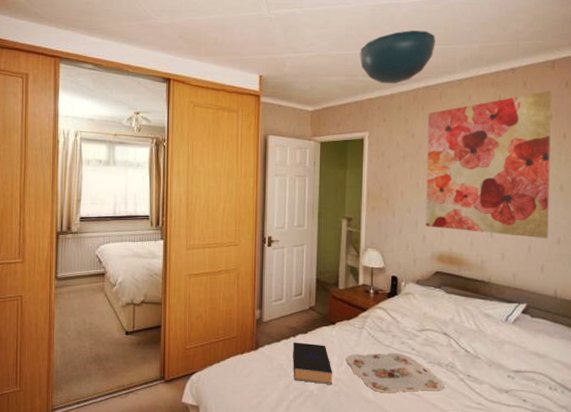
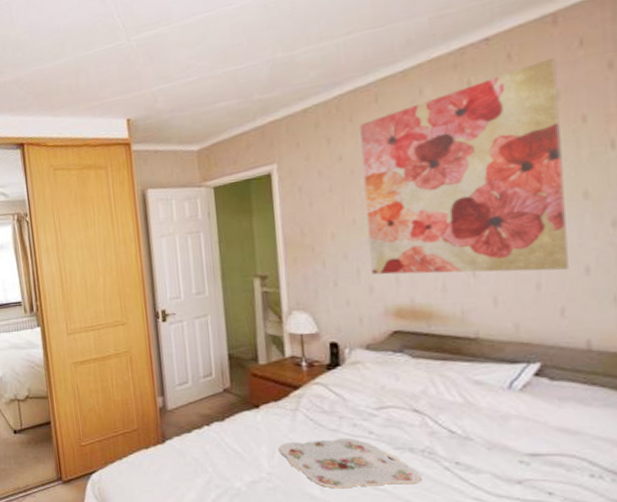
book: present [293,342,333,385] -> none [208,431,265,481]
ceiling light: present [360,30,436,84] -> none [253,14,361,99]

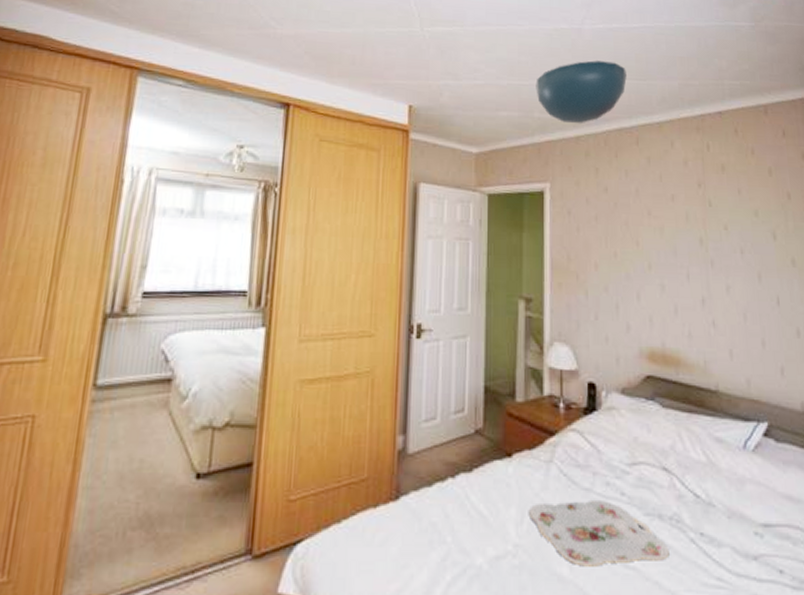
ceiling light: none [253,14,361,99] -> present [536,60,627,124]
wall art: present [360,58,569,275] -> none [623,140,785,331]

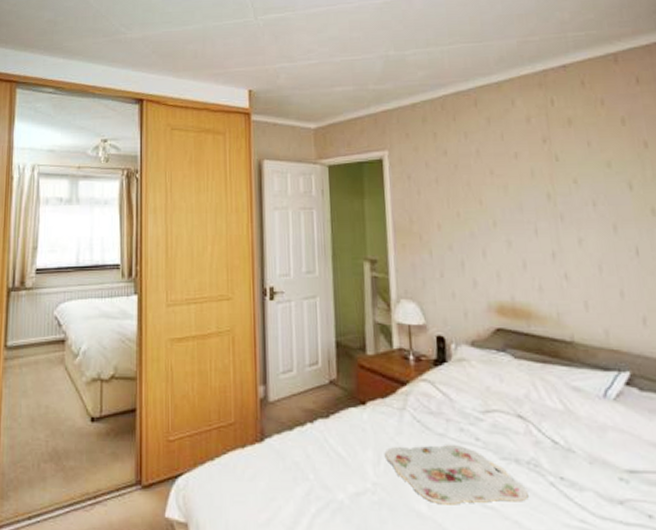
ceiling light: present [536,60,627,124] -> none [368,27,462,93]

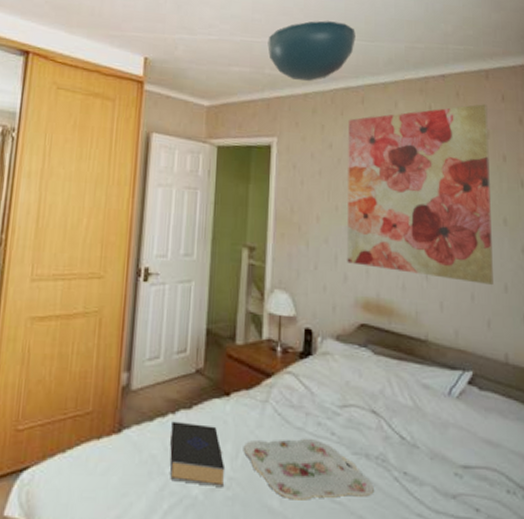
book: none [311,430,370,493] -> present [170,421,226,488]
ceiling light: none [368,27,462,93] -> present [267,20,356,82]
wall art: none [462,90,646,281] -> present [347,104,493,286]

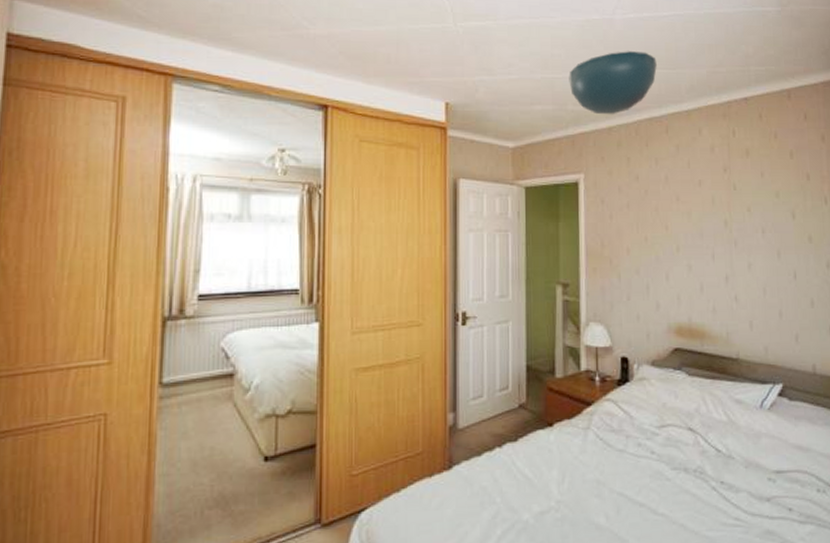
book: present [170,421,226,488] -> none [499,454,553,511]
serving tray: present [244,439,374,500] -> none [570,459,694,516]
wall art: present [347,104,493,286] -> none [653,124,800,302]

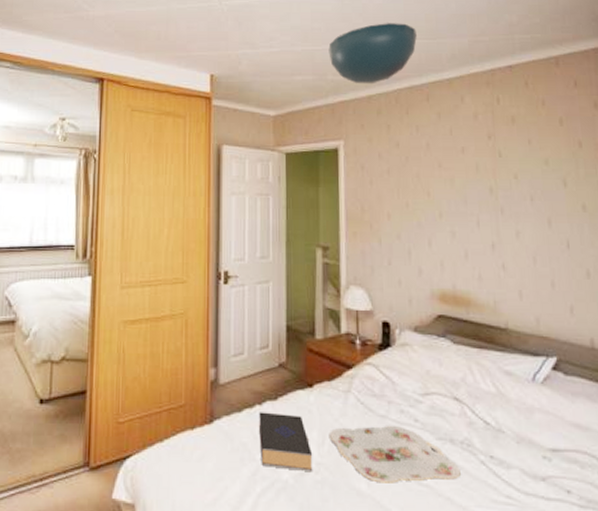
book: none [499,454,553,511] -> present [259,412,313,473]
serving tray: none [570,459,694,516] -> present [330,426,461,483]

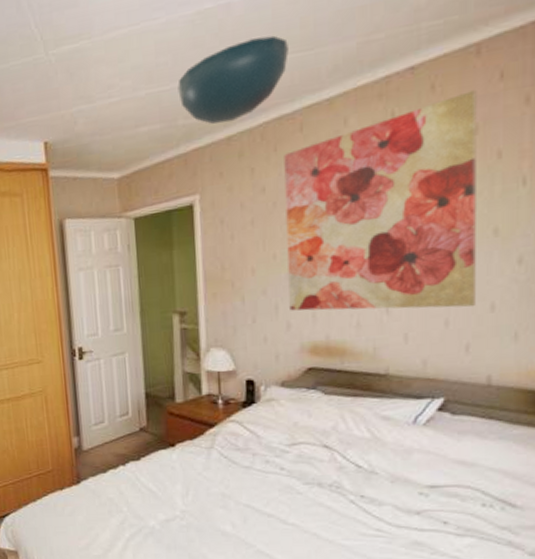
book: present [259,412,313,473] -> none [123,471,179,519]
serving tray: present [330,426,461,483] -> none [194,475,328,524]
wall art: none [414,91,574,272] -> present [284,90,477,311]

